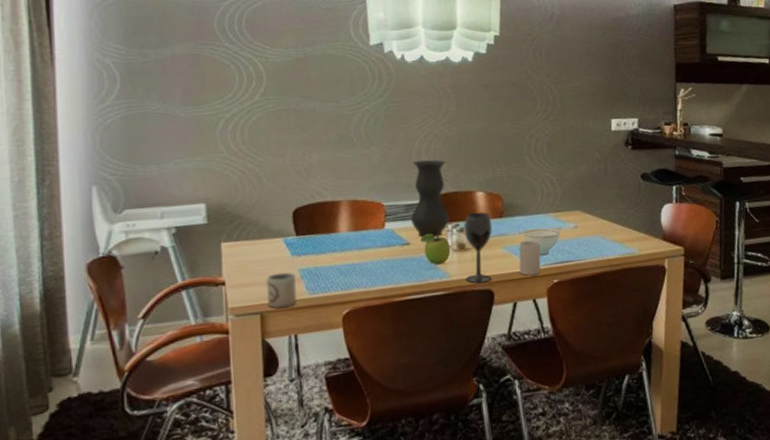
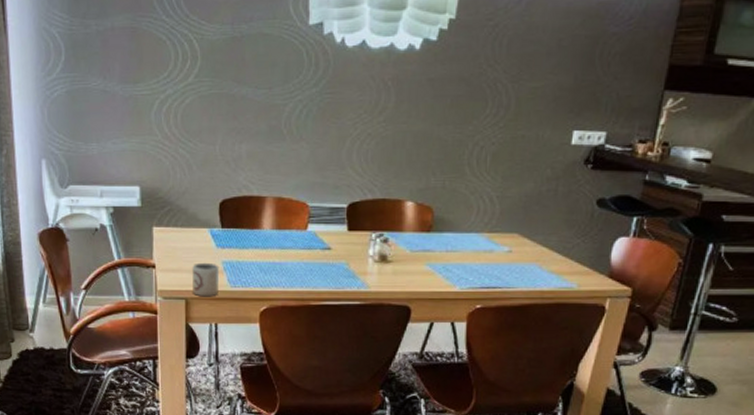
vase: present [411,160,449,237] -> none [335,161,377,244]
fruit: present [420,232,451,265] -> none [342,239,372,274]
wine glass: present [464,212,493,284] -> none [384,223,418,298]
cup: present [519,240,541,276] -> none [442,260,467,297]
bowl: present [523,227,560,255] -> none [450,248,491,277]

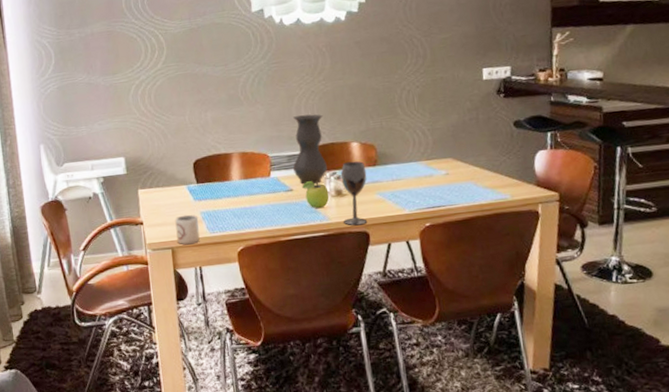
vase: none [335,161,377,244] -> present [293,114,327,184]
fruit: none [342,239,372,274] -> present [302,180,330,209]
wine glass: none [384,223,418,298] -> present [340,161,367,226]

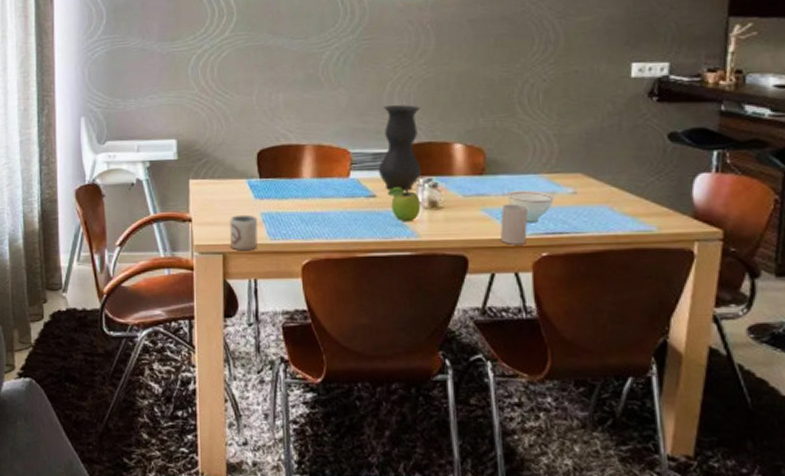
wine glass: present [340,161,367,226] -> none [437,166,471,247]
cup: none [392,186,414,220] -> present [500,203,528,245]
bowl: none [395,175,432,200] -> present [507,190,554,222]

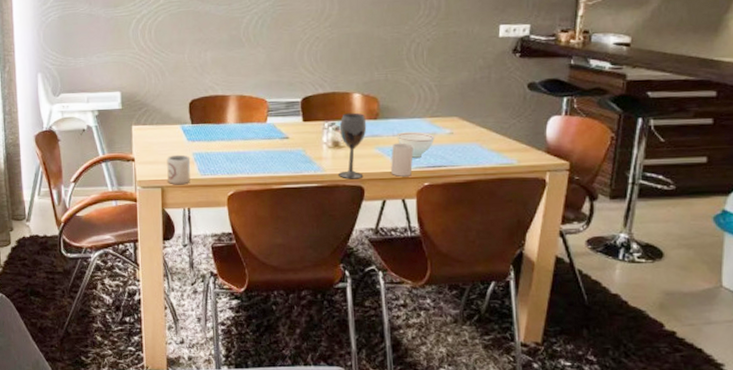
vase: present [379,105,421,190] -> none [291,61,326,133]
fruit: present [388,186,421,222] -> none [298,129,326,159]
wine glass: none [437,166,471,247] -> present [339,112,367,179]

